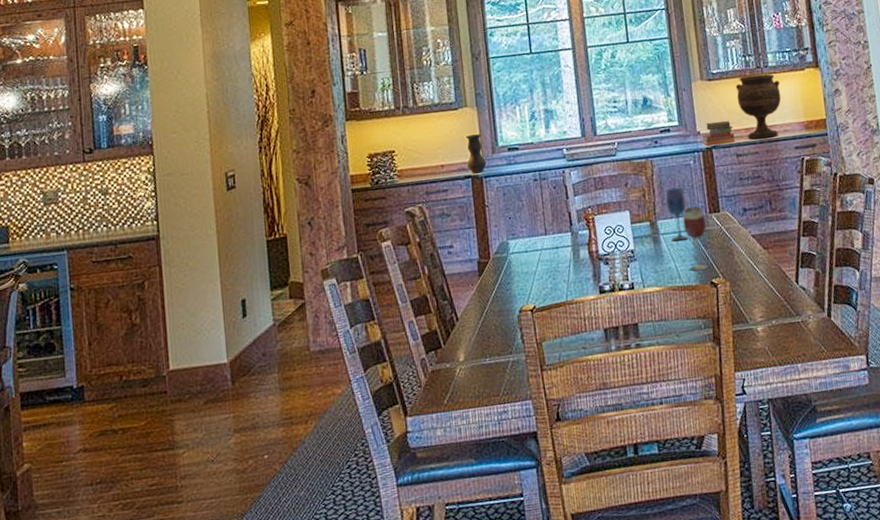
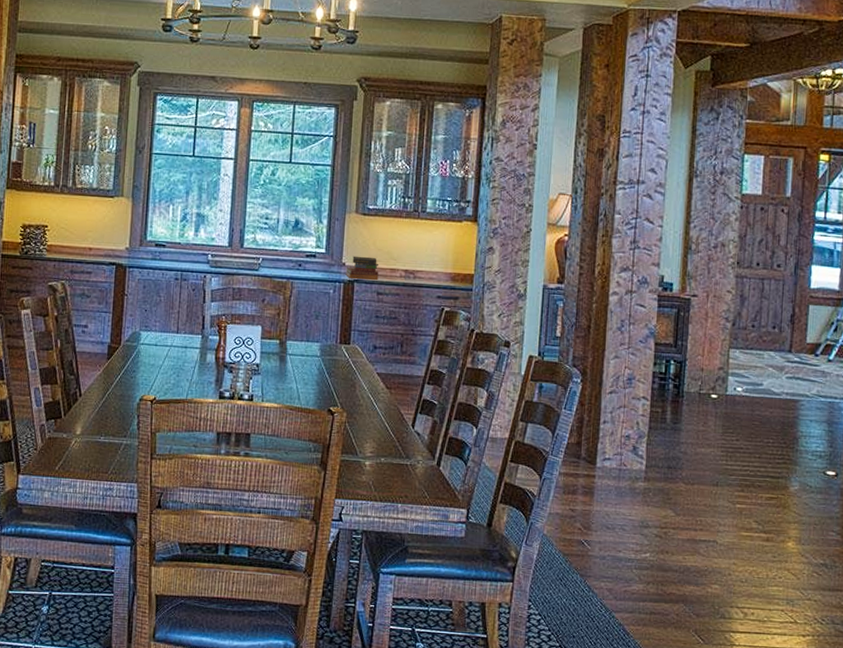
vase: present [465,134,487,174] -> none [114,224,133,263]
wineglass: present [665,187,689,242] -> none [297,312,319,365]
wineglass: present [682,206,710,271] -> none [311,333,335,397]
goblet: present [735,74,781,140] -> none [388,217,435,283]

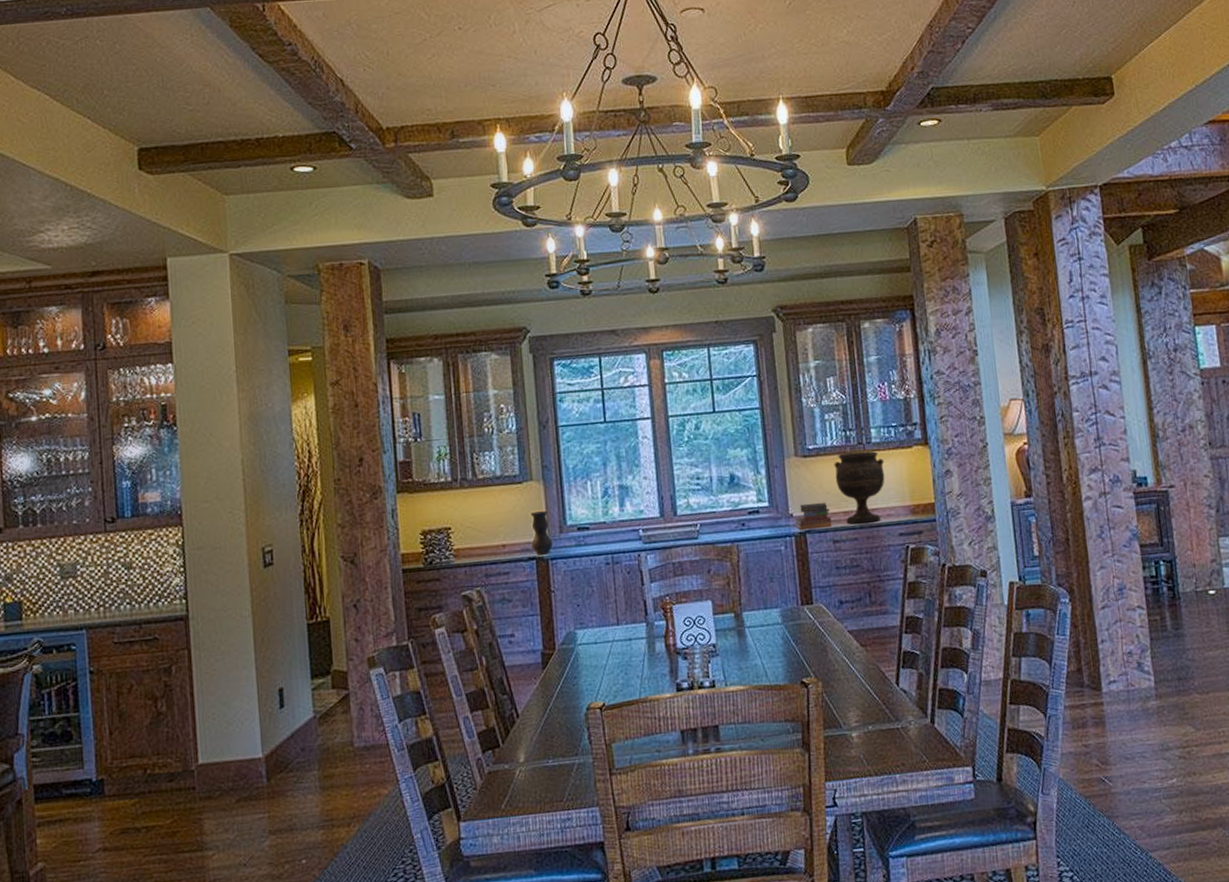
vase: none [114,224,133,263] -> present [530,511,553,555]
goblet: none [388,217,435,283] -> present [834,451,885,525]

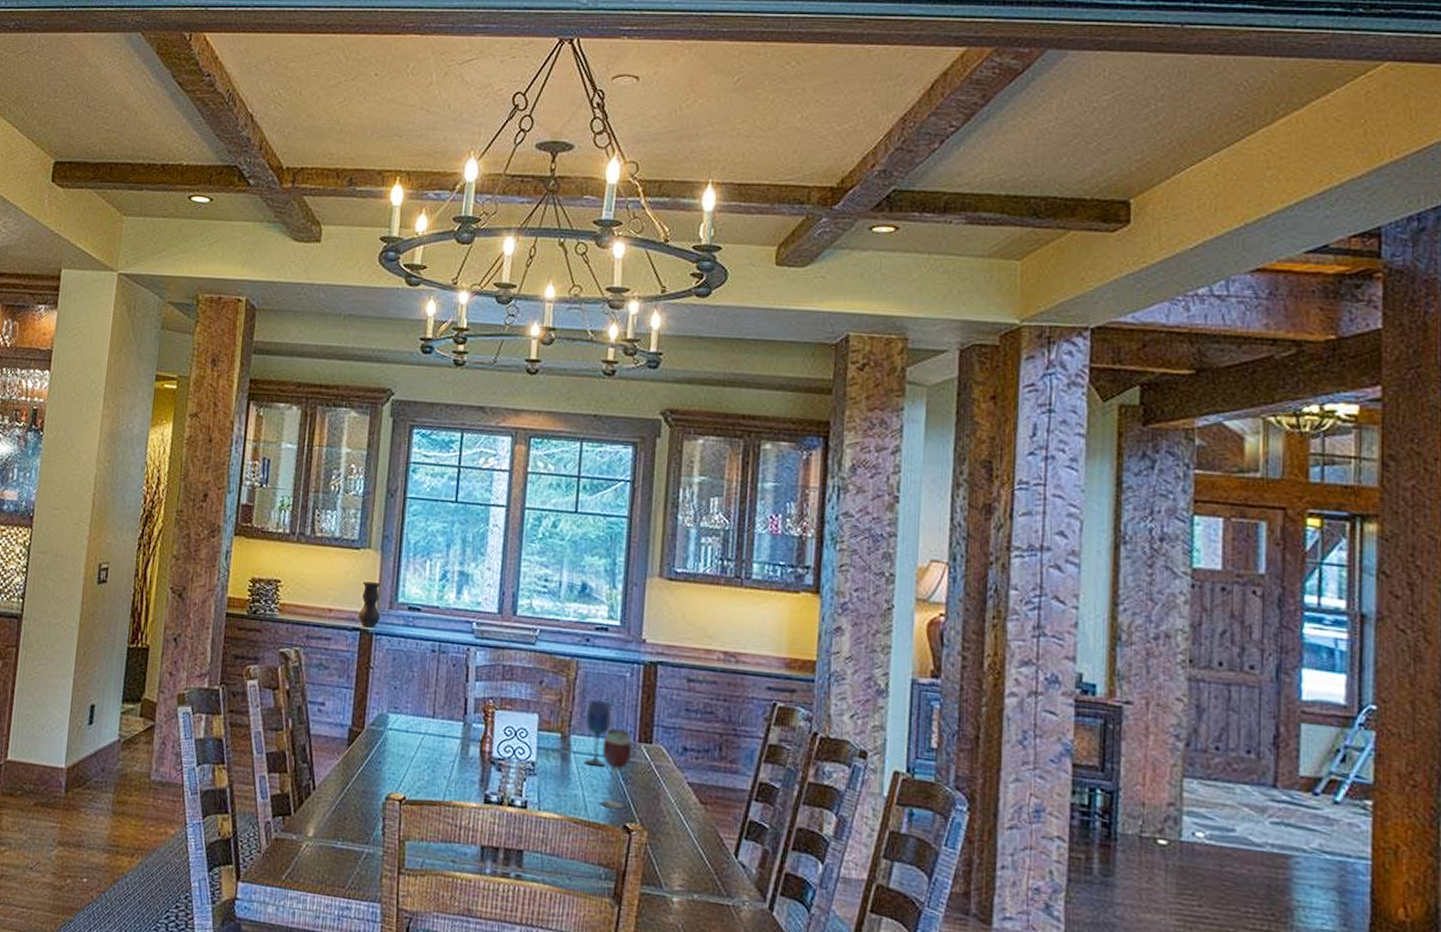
wineglass: none [752,575,778,636] -> present [584,699,612,767]
wineglass: none [771,597,800,669] -> present [601,727,633,809]
books: present [794,502,832,530] -> none [646,631,690,663]
goblet: present [834,451,885,525] -> none [701,584,764,670]

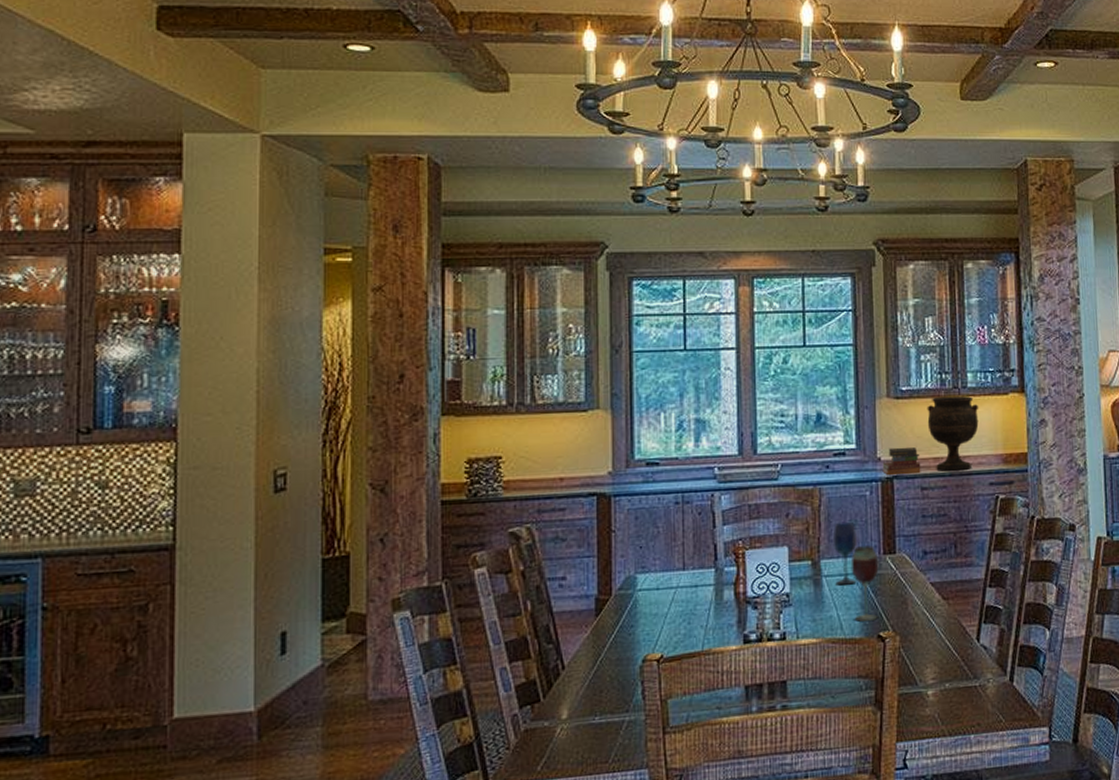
vase: present [358,581,382,628] -> none [593,443,618,491]
books: none [646,631,690,663] -> present [882,447,921,475]
goblet: none [701,584,764,670] -> present [927,395,979,472]

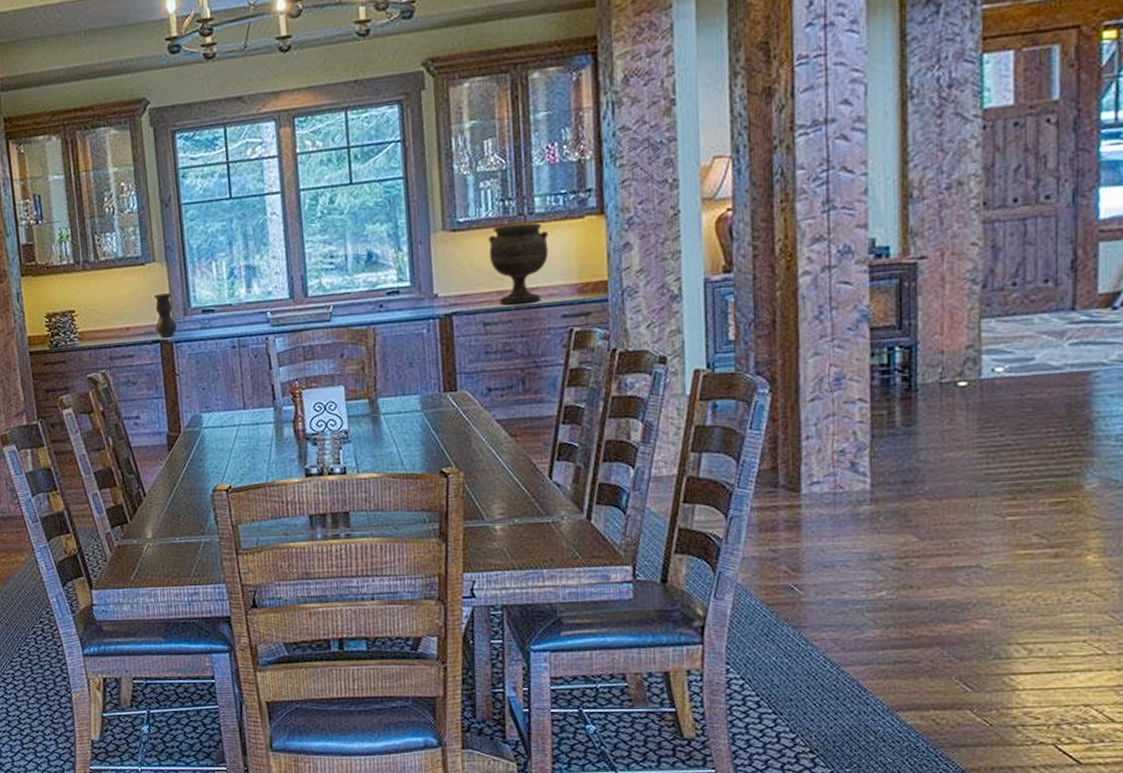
vase: none [593,443,618,491] -> present [153,293,178,338]
wineglass: present [832,521,857,586] -> none [389,360,416,423]
wineglass: present [850,545,879,622] -> none [409,383,440,458]
books: present [882,447,921,475] -> none [439,281,483,311]

